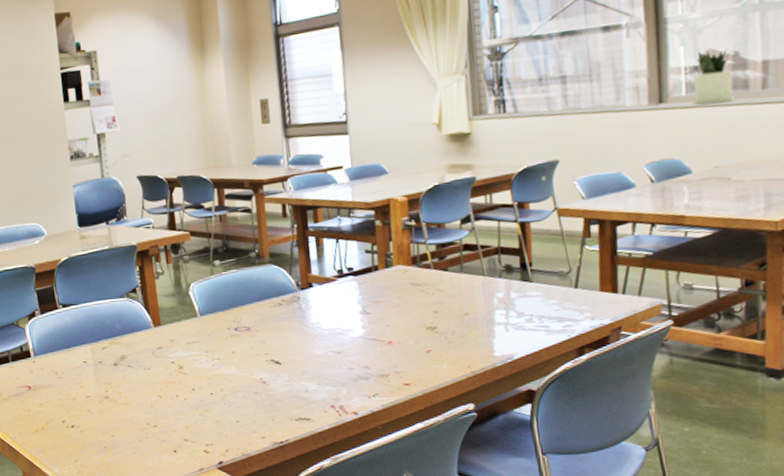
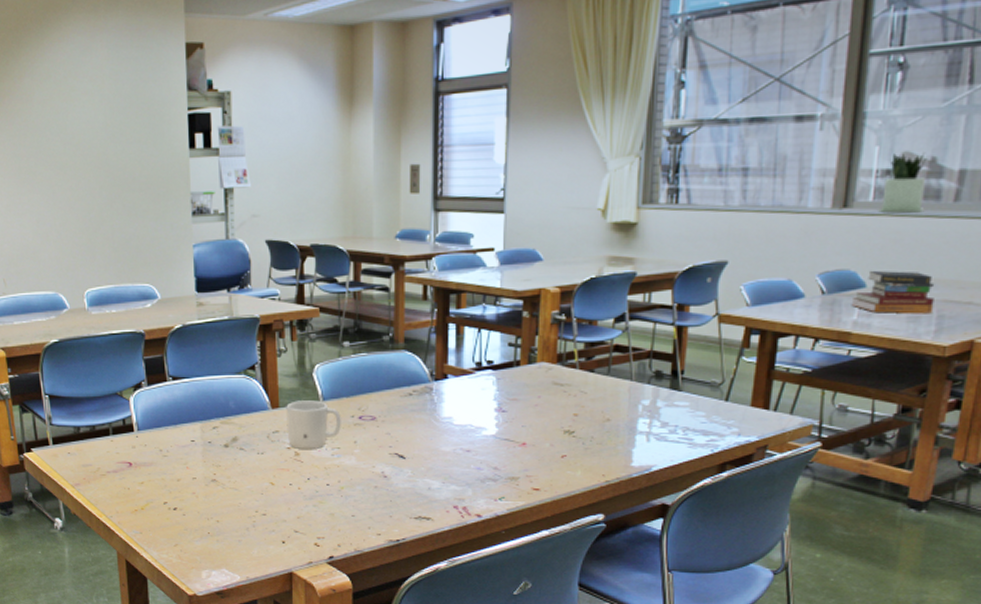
mug: none [167,316,219,363] -> present [286,400,341,450]
books: none [680,155,760,196] -> present [851,270,935,314]

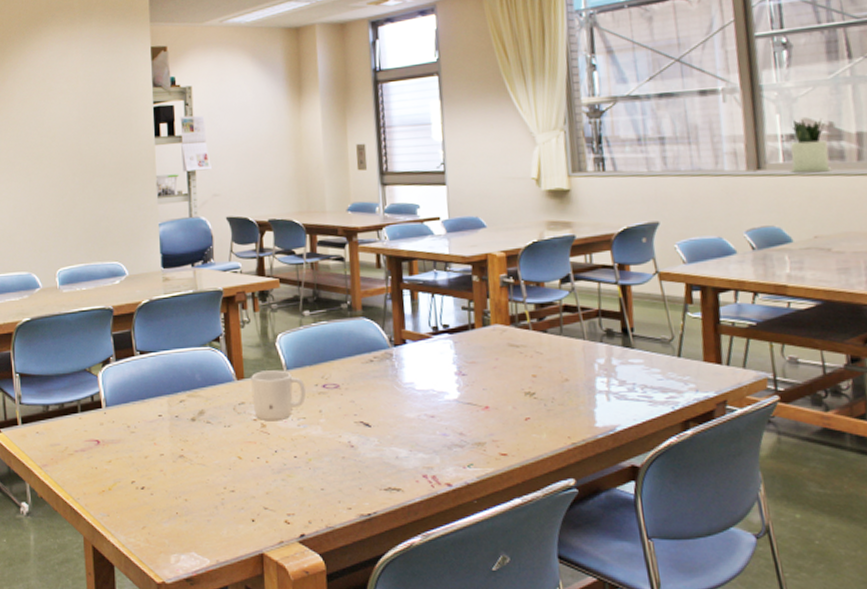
books: present [851,270,935,314] -> none [781,225,861,266]

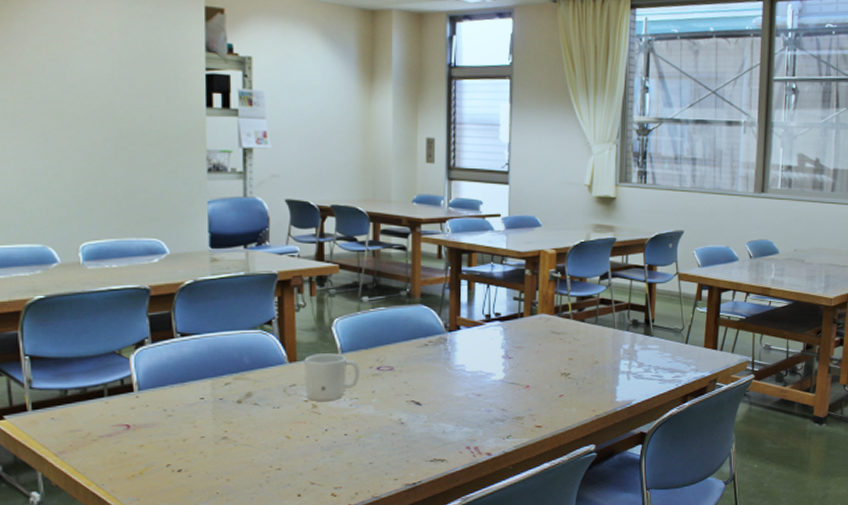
planter: present [790,118,833,174] -> none [784,154,814,199]

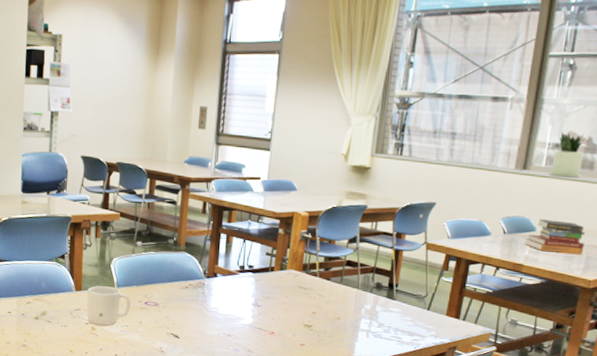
books: none [770,240,823,274] -> present [524,218,586,255]
planter: none [784,154,814,199] -> present [548,132,586,178]

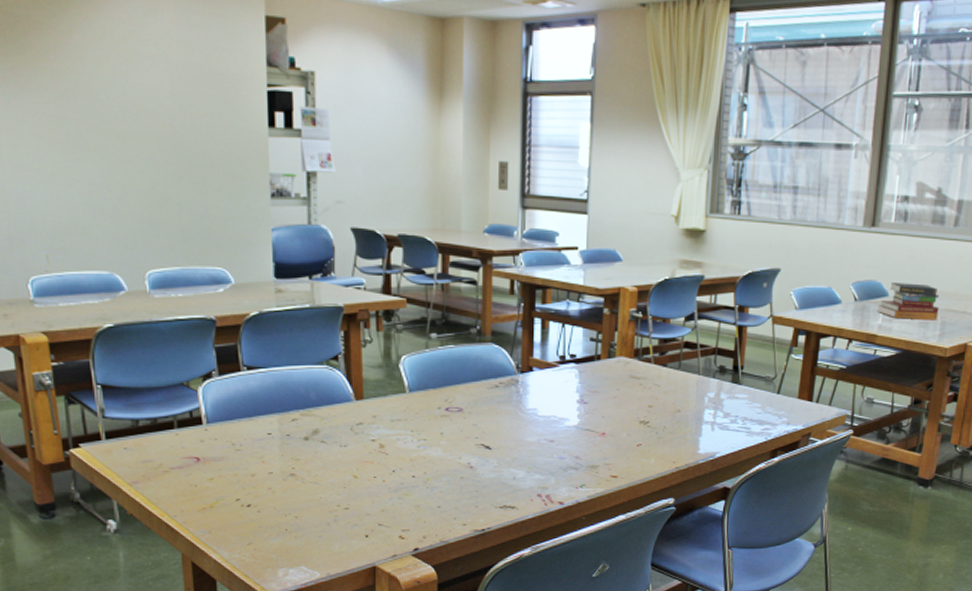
mug: present [86,286,131,326] -> none [371,392,428,442]
planter: present [548,132,586,178] -> none [898,183,935,234]

